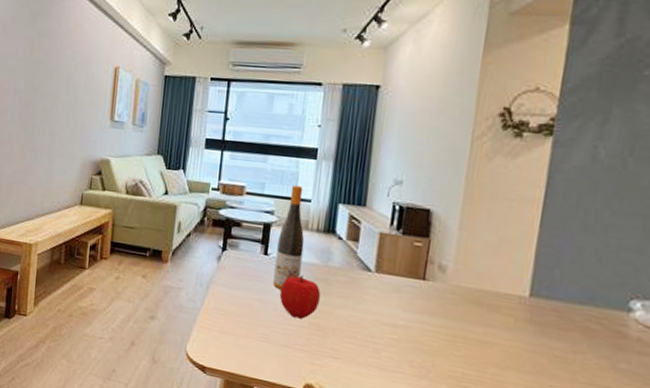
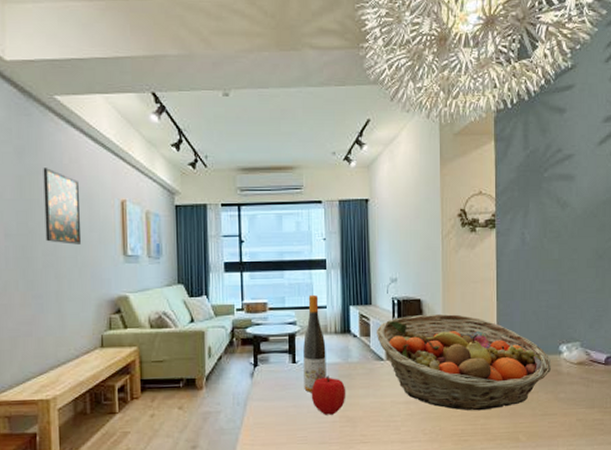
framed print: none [46,31,81,106] -> present [43,168,82,245]
fruit basket: none [366,226,613,362] -> present [376,313,552,411]

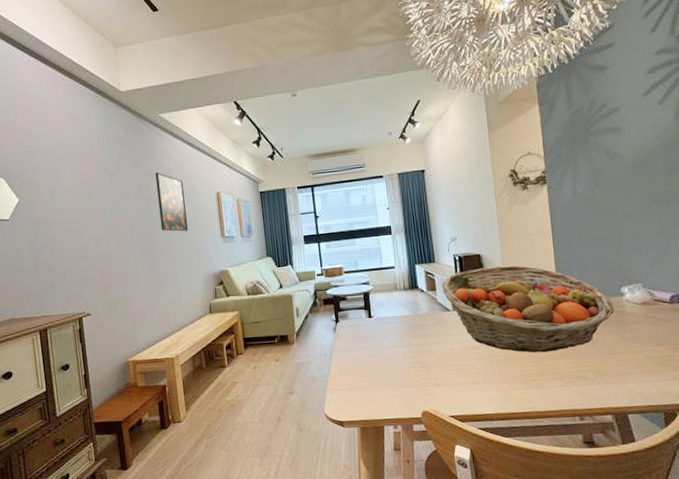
wine bottle: present [303,294,326,392] -> none [376,257,400,342]
fruit: present [311,375,346,415] -> none [387,327,419,362]

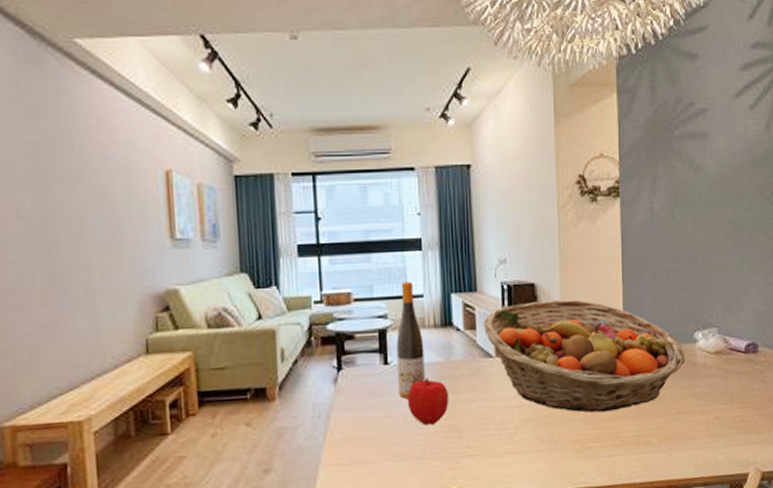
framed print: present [155,172,189,232] -> none [63,131,117,227]
wine bottle: none [376,257,400,342] -> present [396,281,425,399]
fruit: none [387,327,419,362] -> present [407,378,450,425]

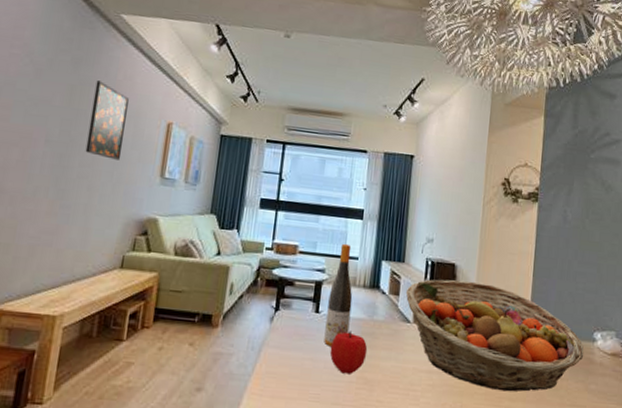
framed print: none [63,131,117,227] -> present [85,80,130,160]

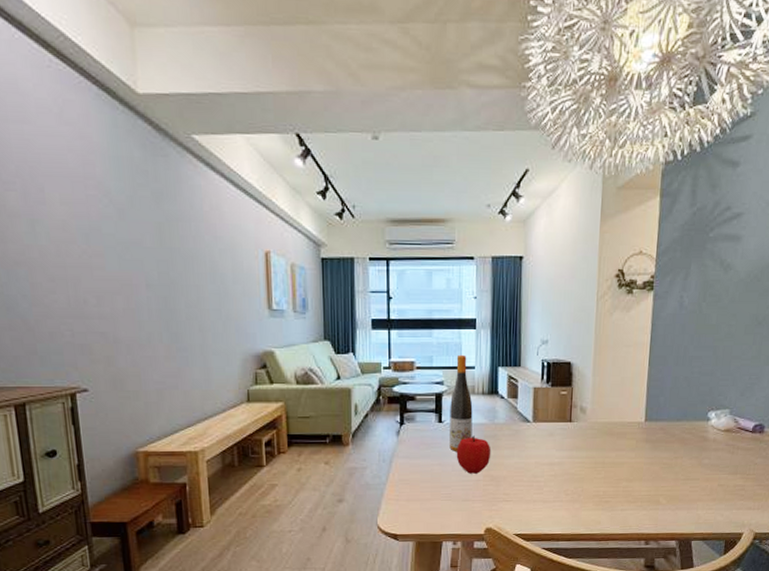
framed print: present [85,80,130,160] -> none [183,214,226,297]
fruit basket: present [405,279,584,392] -> none [523,377,699,474]

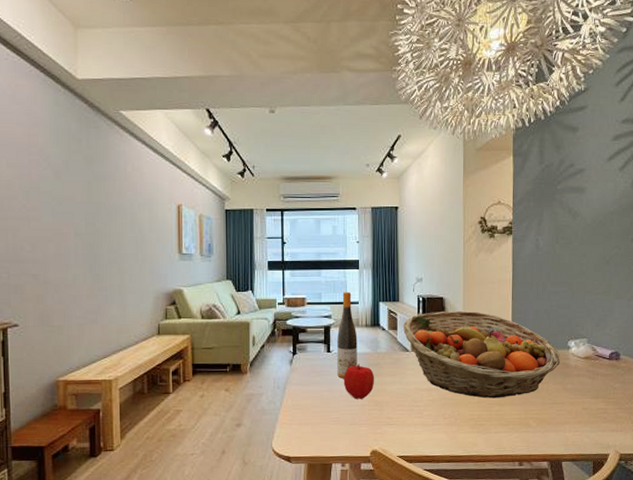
fruit basket: none [523,377,699,474] -> present [402,310,561,399]

